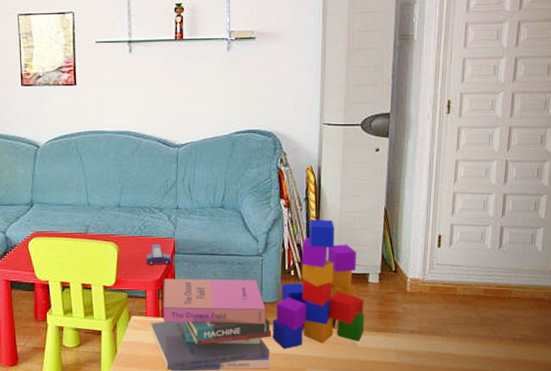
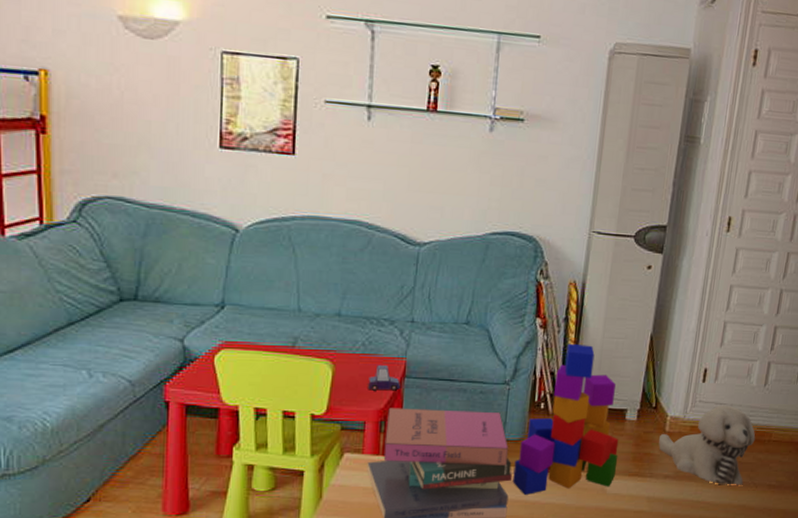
plush toy: none [401,266,496,339] -> present [658,405,756,485]

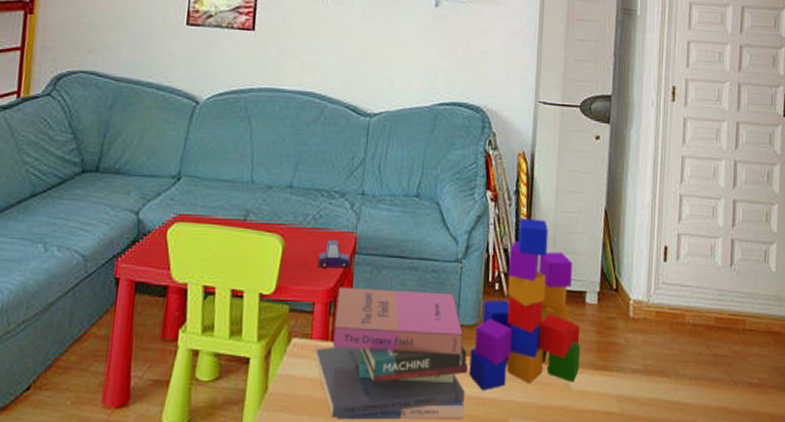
plush toy: present [658,405,756,485] -> none [622,287,728,383]

